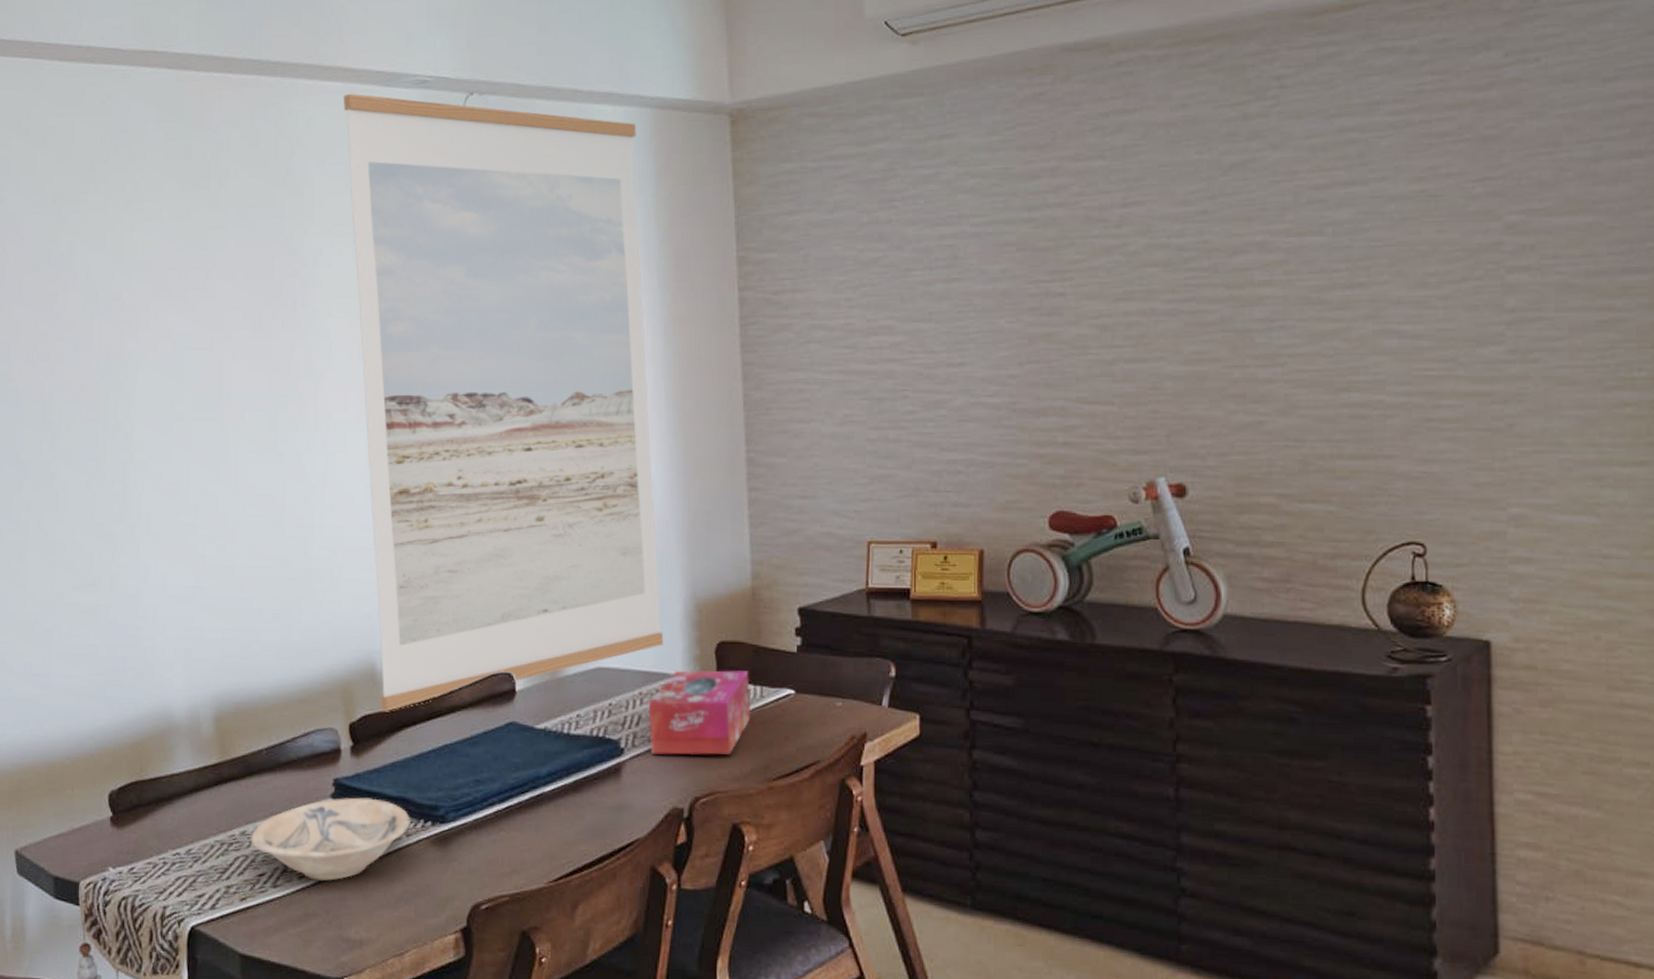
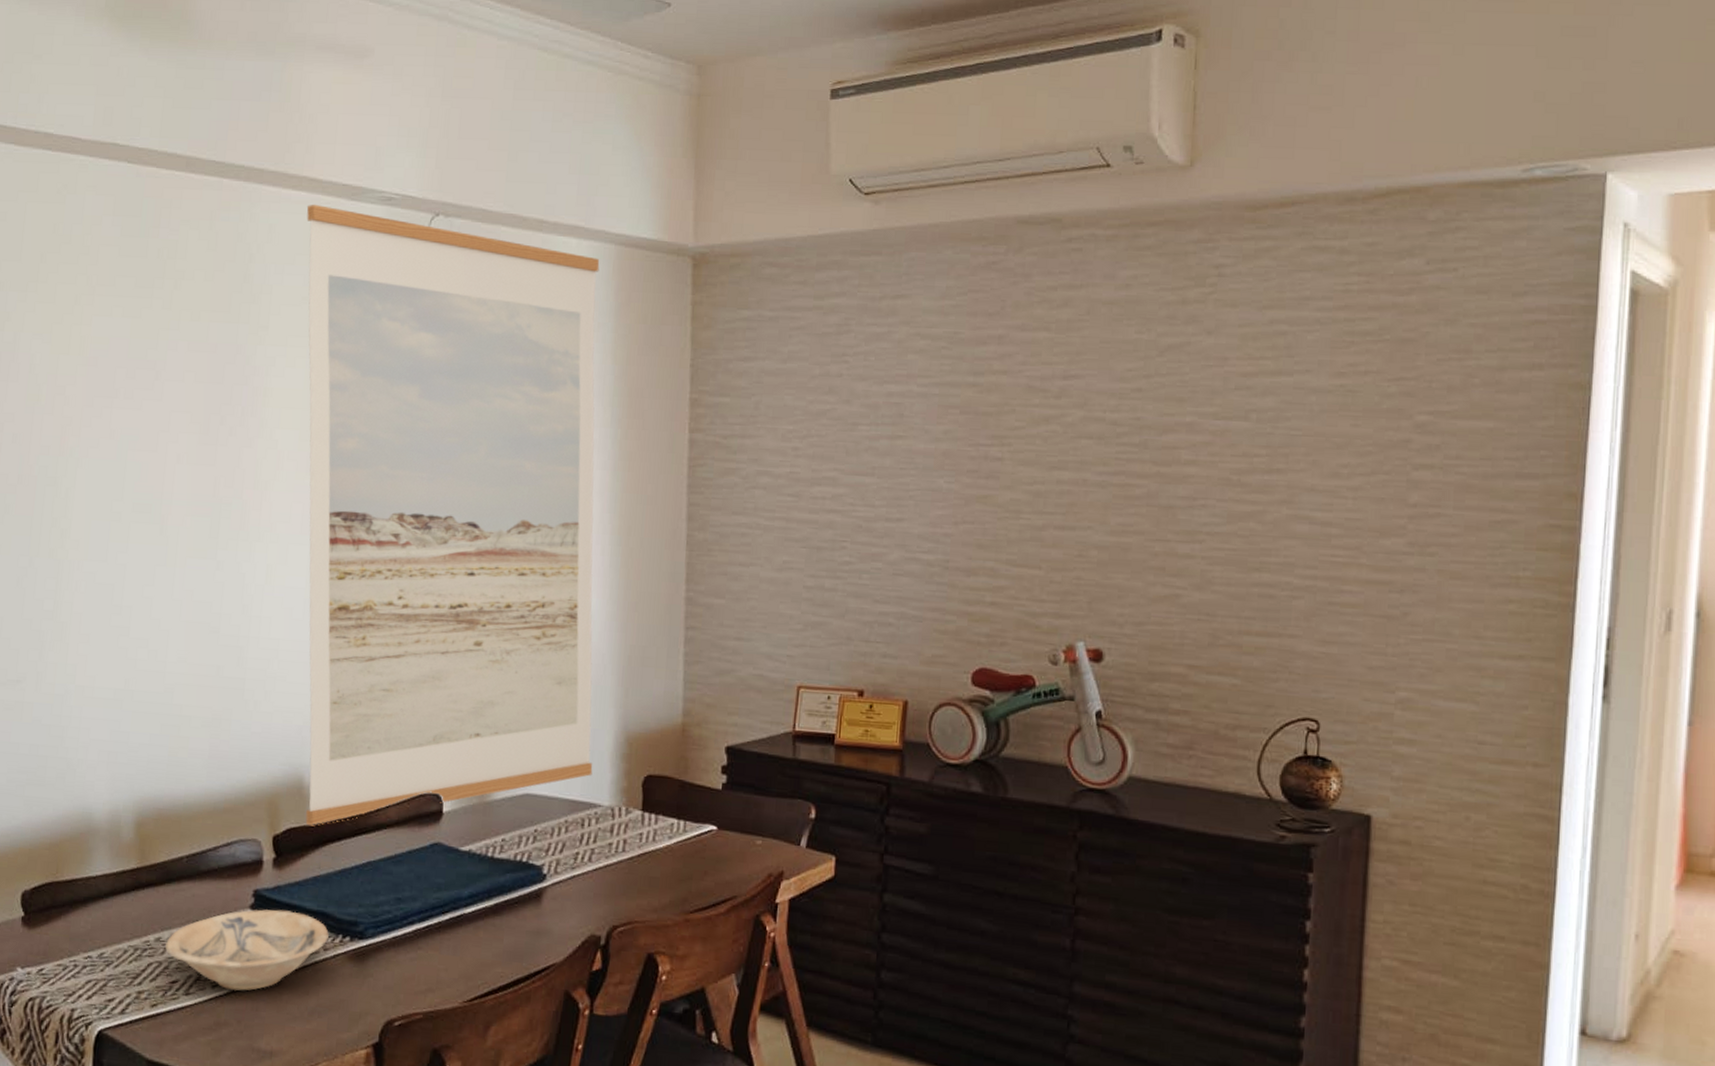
tissue box: present [648,670,751,756] -> none [572,801,674,886]

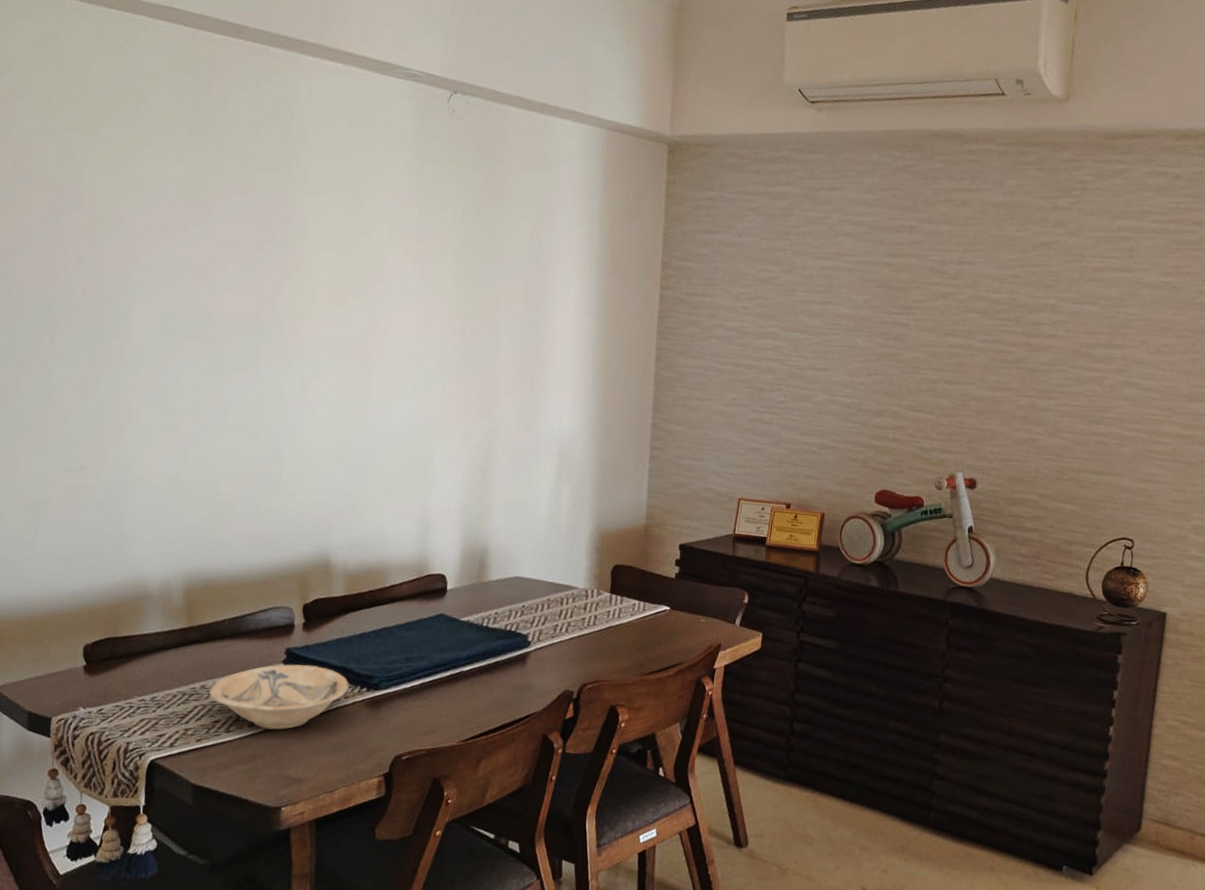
wall art: present [305,204,600,827] -> none [331,74,592,598]

